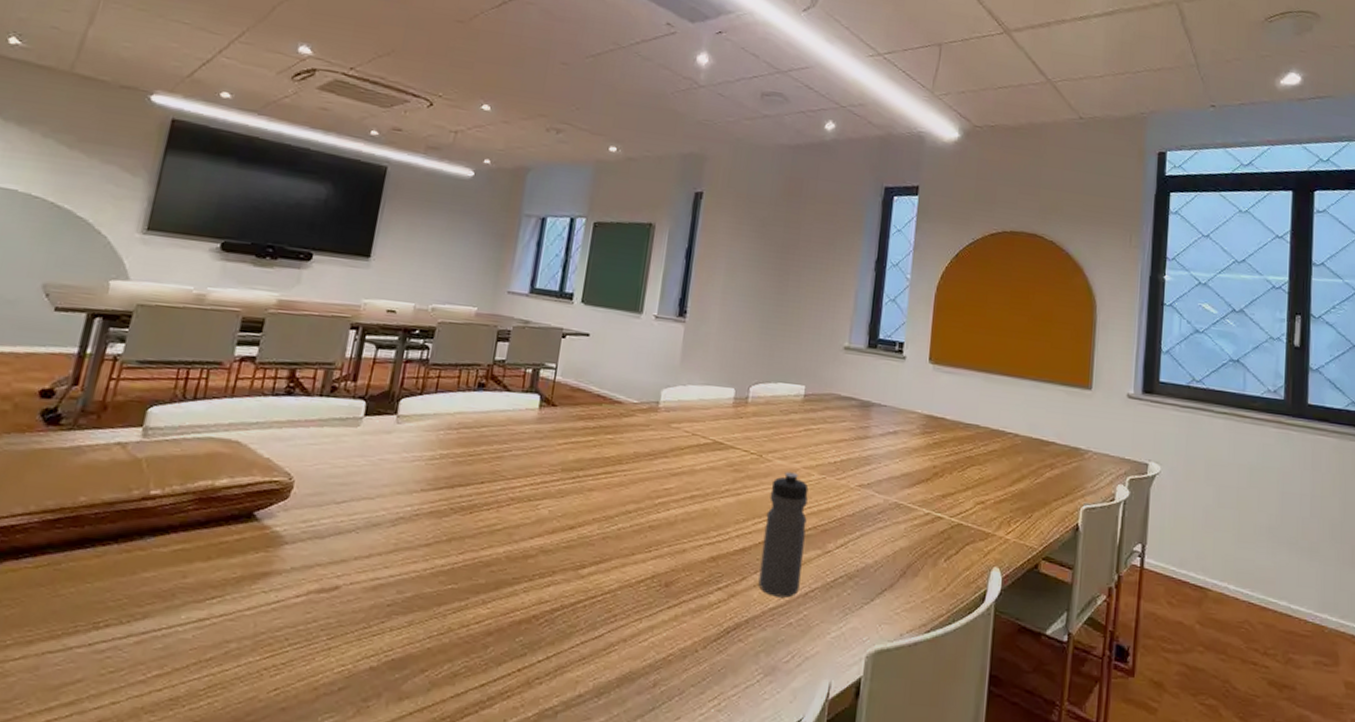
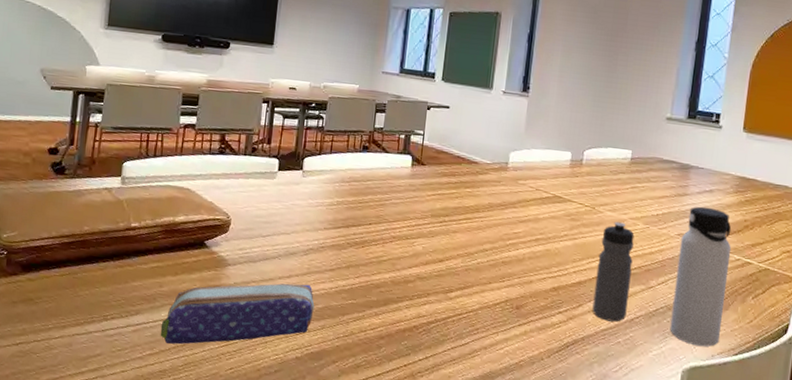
pencil case: none [175,565,401,659] -> present [160,283,315,345]
water bottle: none [850,451,920,623] -> present [670,206,732,347]

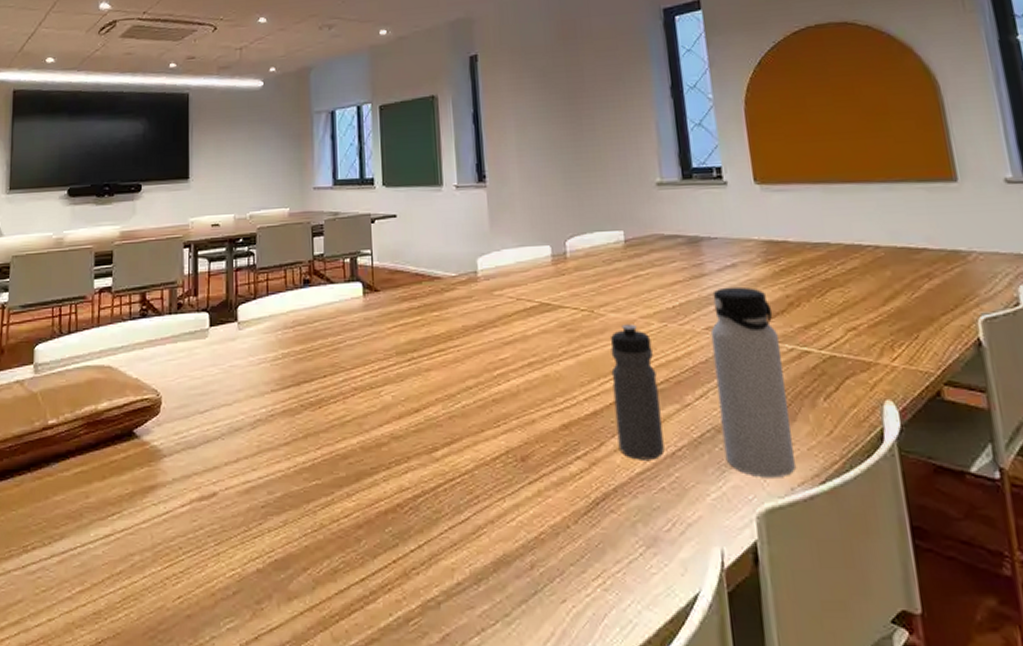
pencil case: present [160,283,315,345] -> none [90,467,272,573]

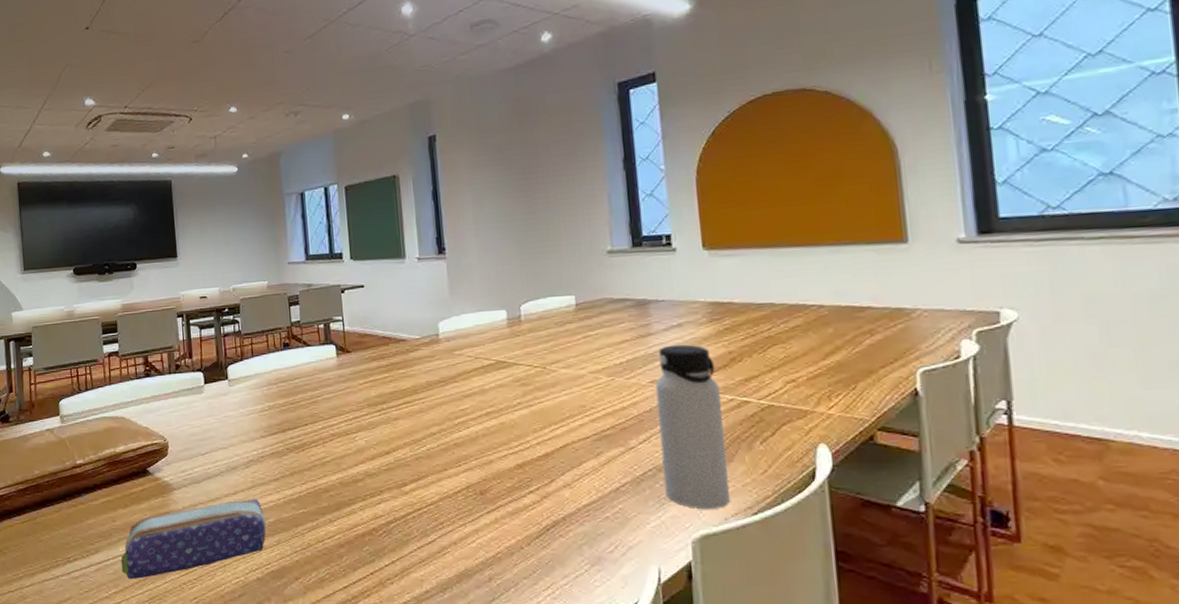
pencil case: none [90,467,272,573] -> present [121,499,266,579]
water bottle: present [610,324,665,460] -> none [561,378,609,494]

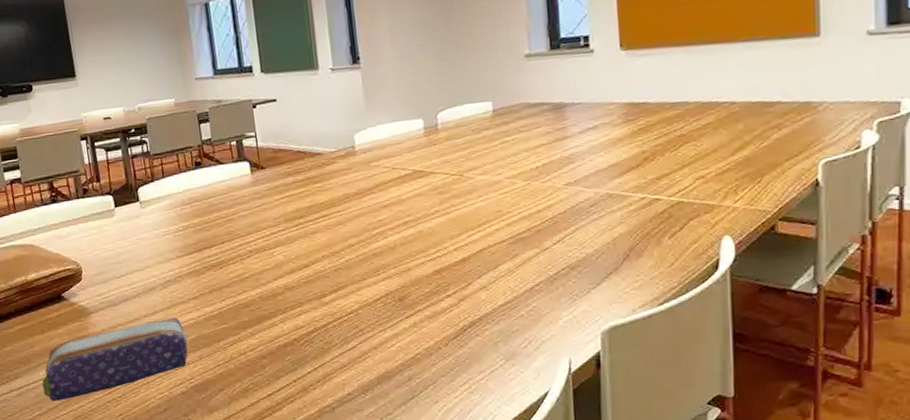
water bottle: present [655,344,730,508] -> none [570,146,638,303]

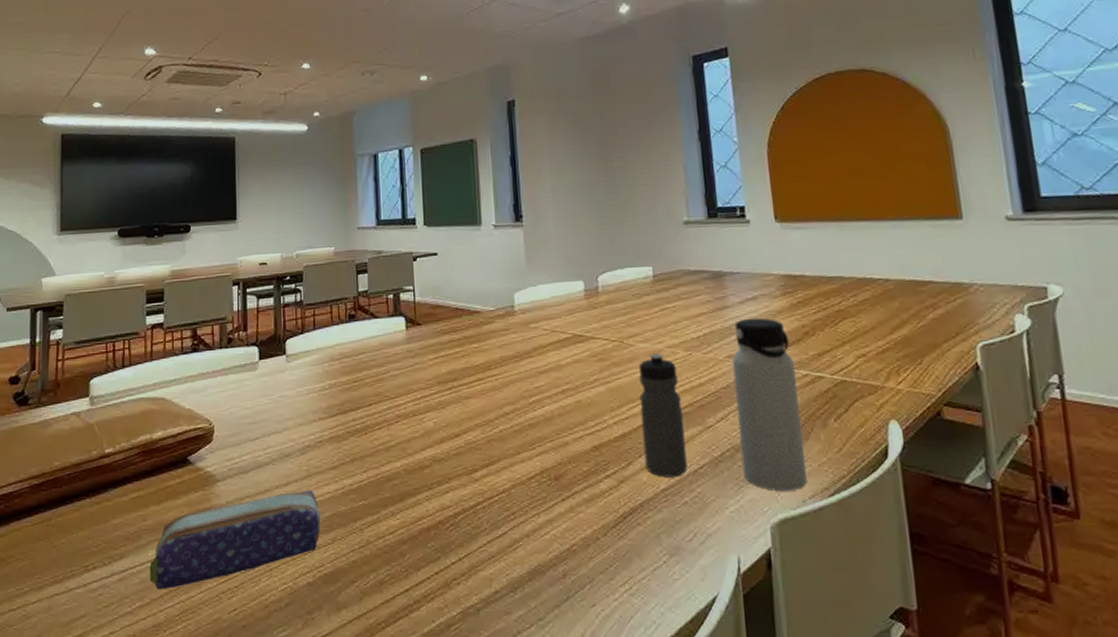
water bottle: none [477,184,524,295] -> present [638,353,688,478]
water bottle: none [570,146,638,303] -> present [732,317,807,491]

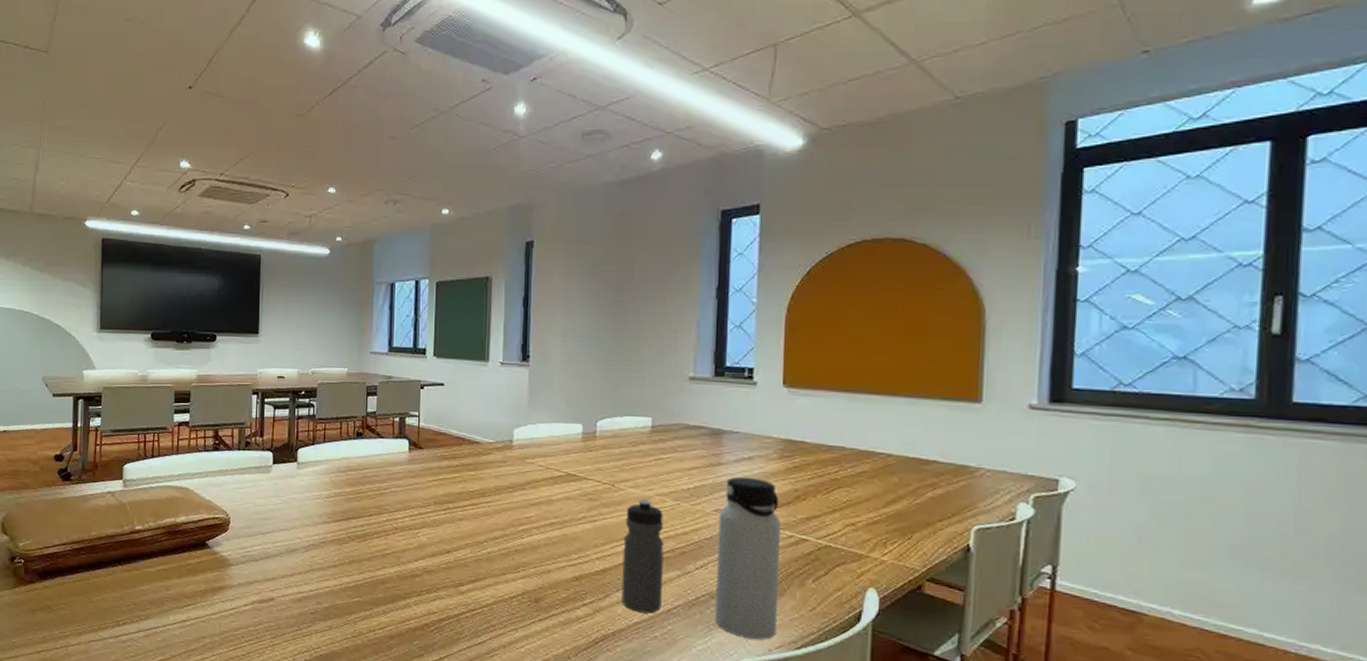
pencil case: present [149,490,321,589] -> none [170,582,320,649]

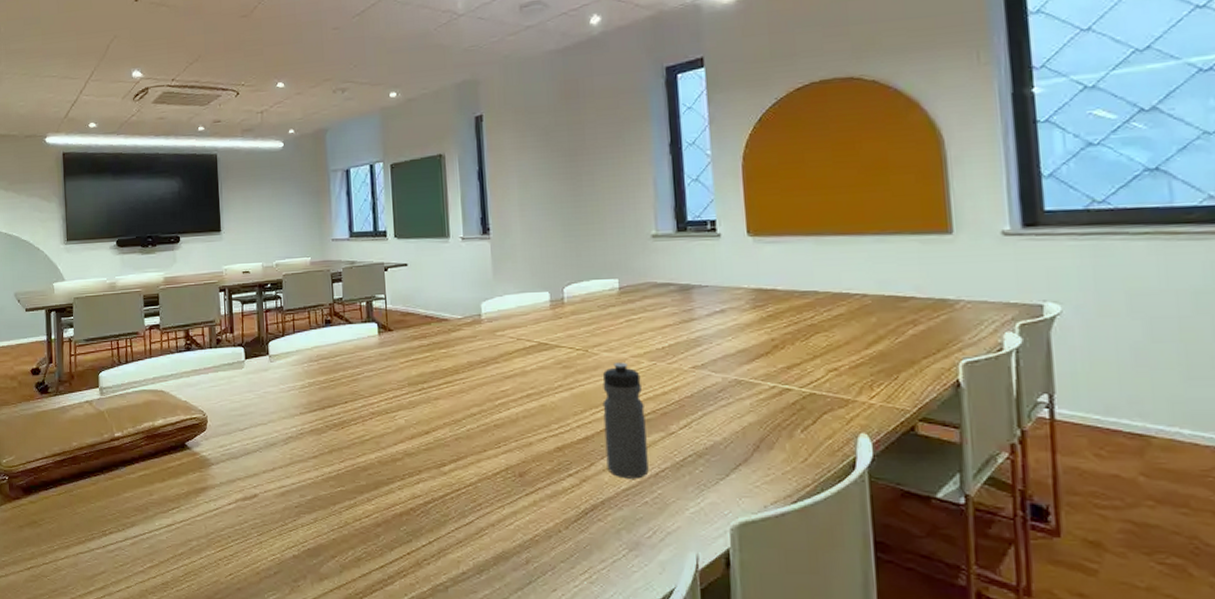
water bottle: present [715,476,782,640] -> none [697,330,769,496]

